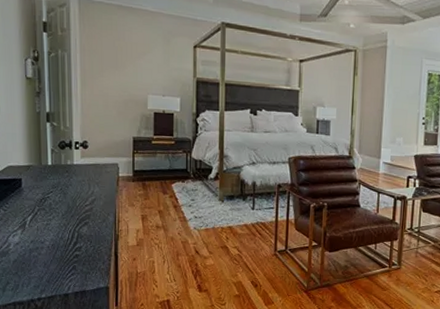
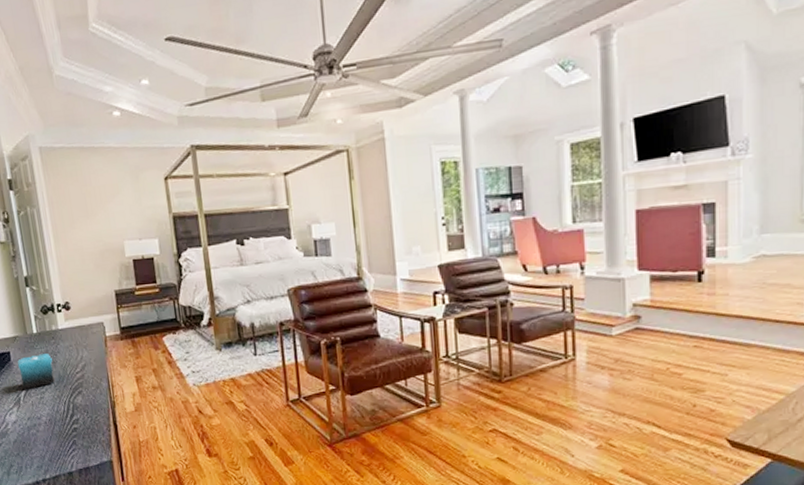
candle: none [27,184,64,216] -> present [17,354,56,391]

